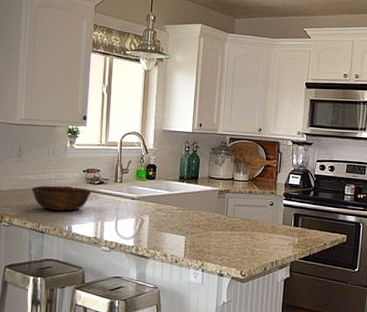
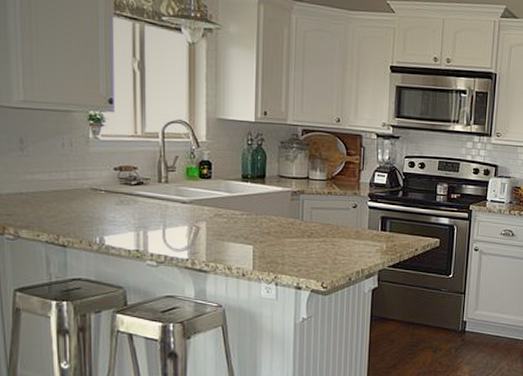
bowl: present [31,185,92,211] -> none [43,187,128,219]

